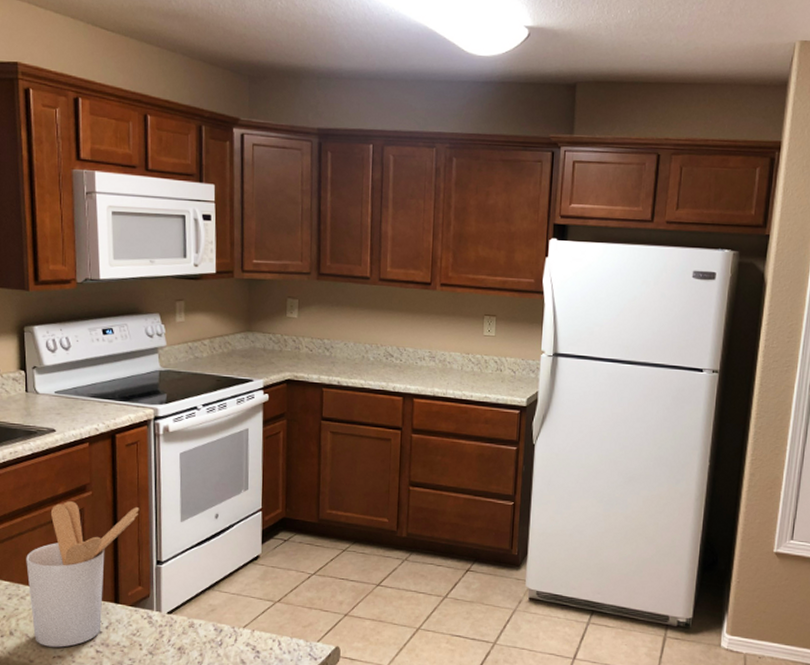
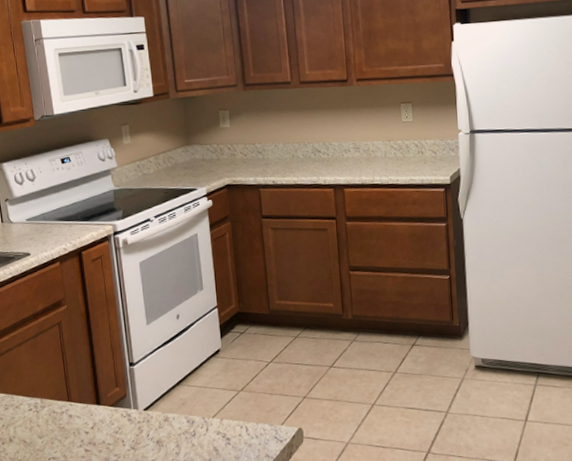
utensil holder: present [26,501,139,648] -> none [16,316,109,450]

